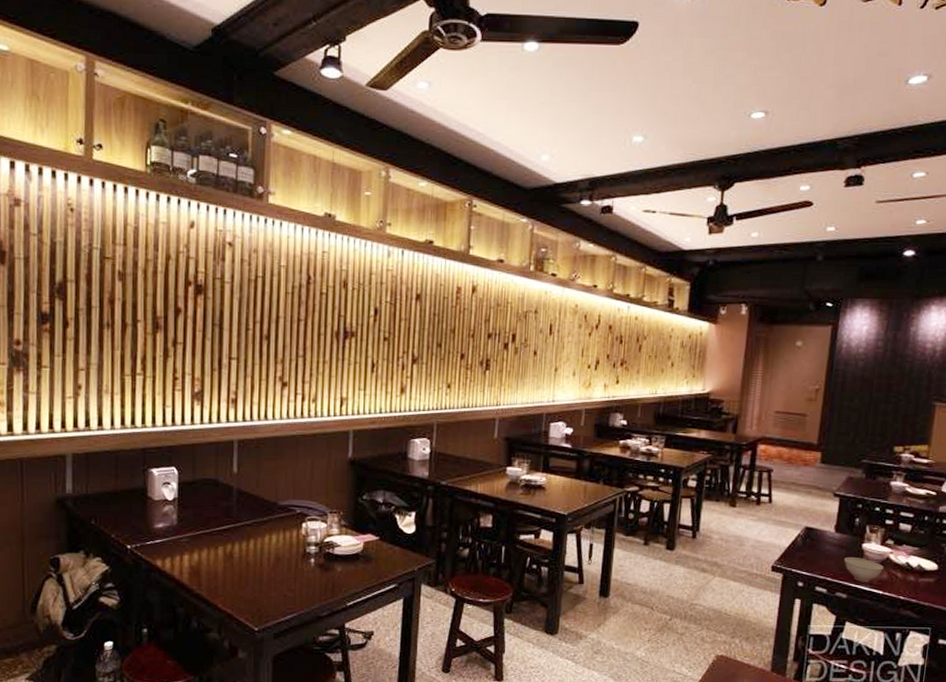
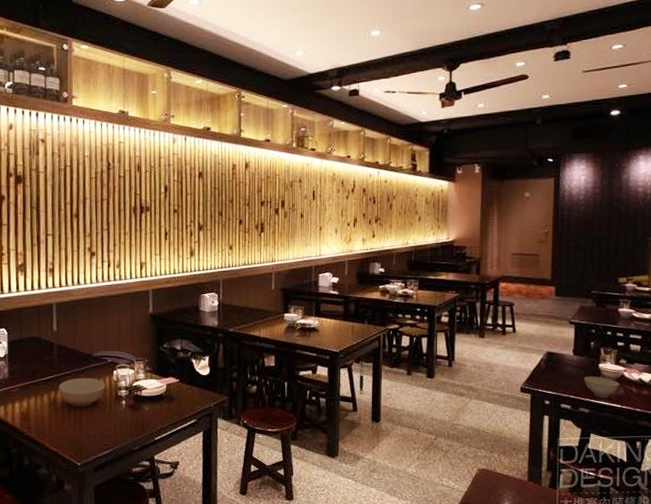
bowl: none [236,529,292,563] -> present [58,377,106,407]

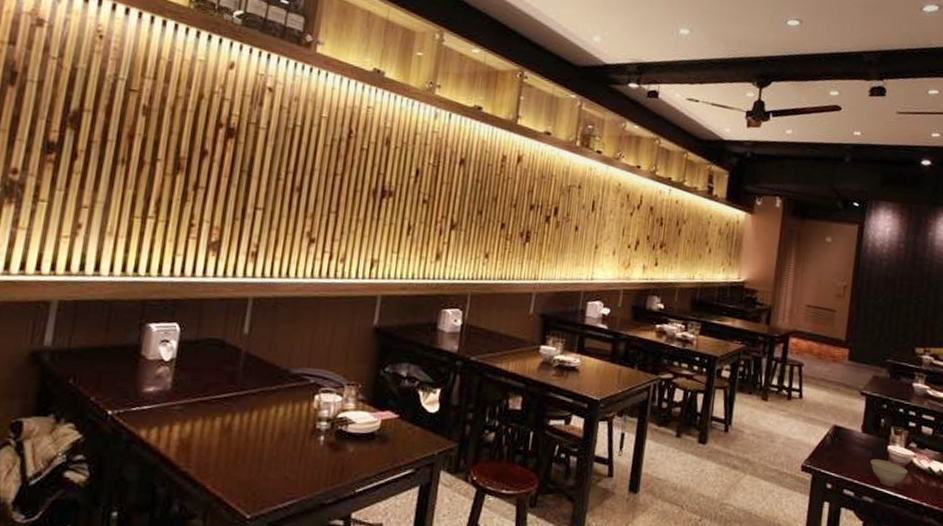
bowl: present [58,377,106,407] -> none [237,399,302,439]

